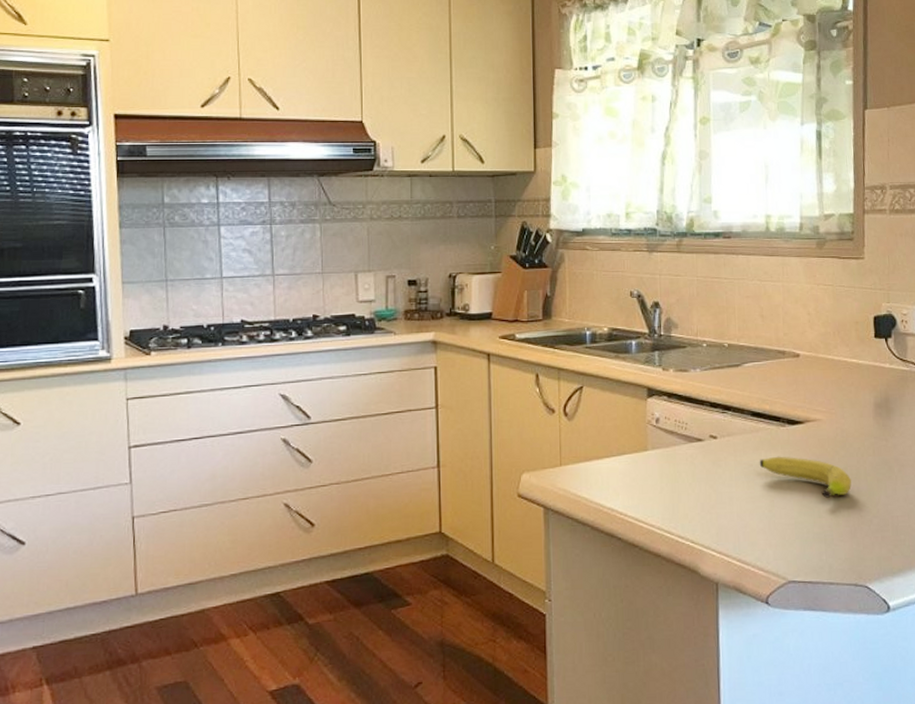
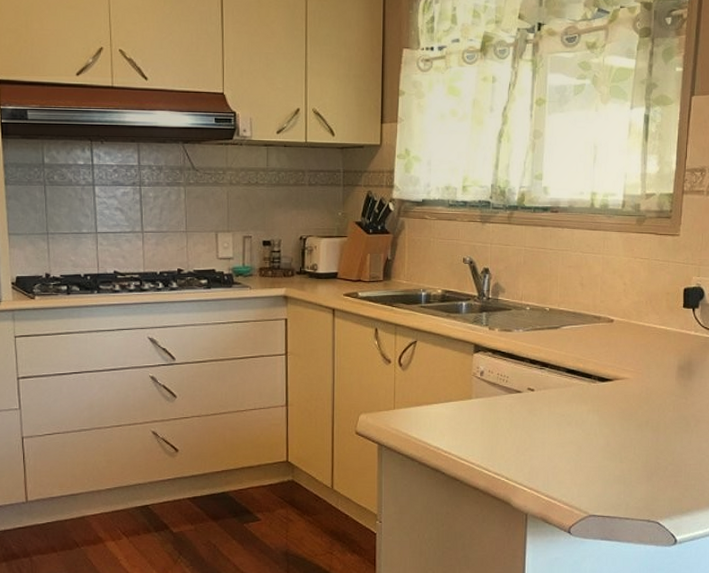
fruit: present [759,456,852,498] -> none [570,408,652,446]

